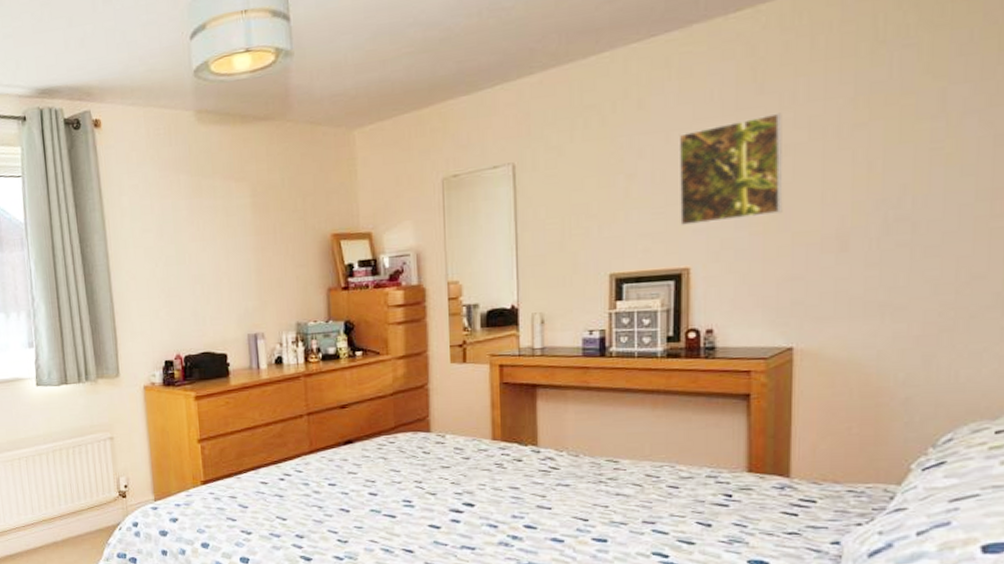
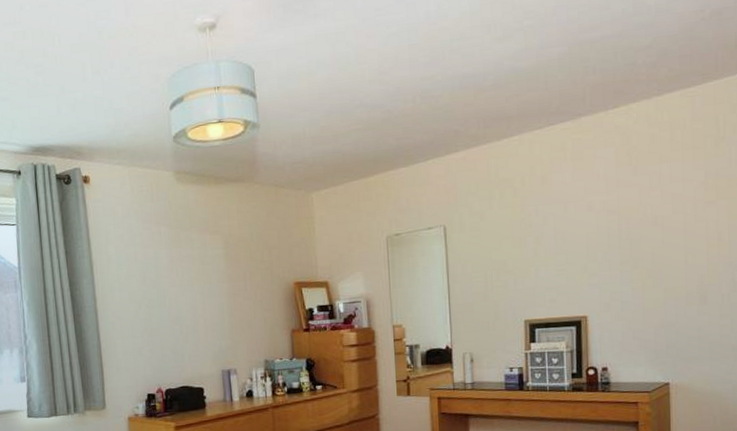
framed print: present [679,112,783,226] -> none [574,190,656,281]

